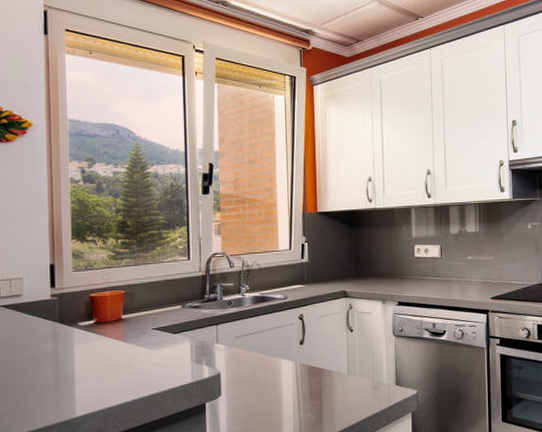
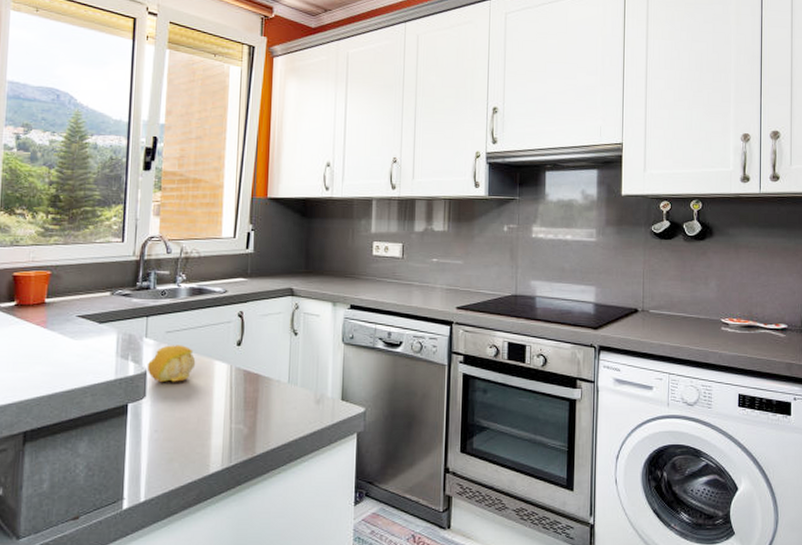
fruit: none [220,348,264,382] -> present [147,345,196,382]

